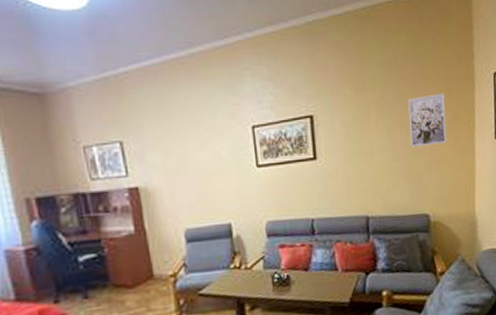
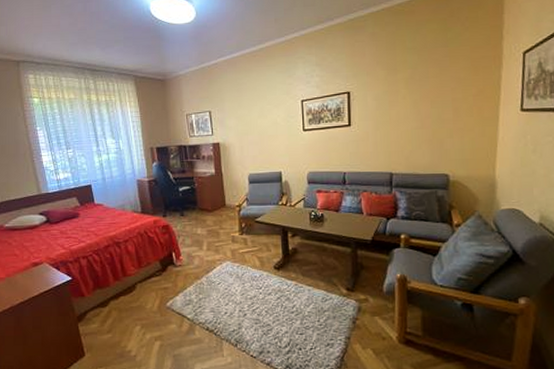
wall art: present [407,93,447,147] -> none [434,72,471,117]

